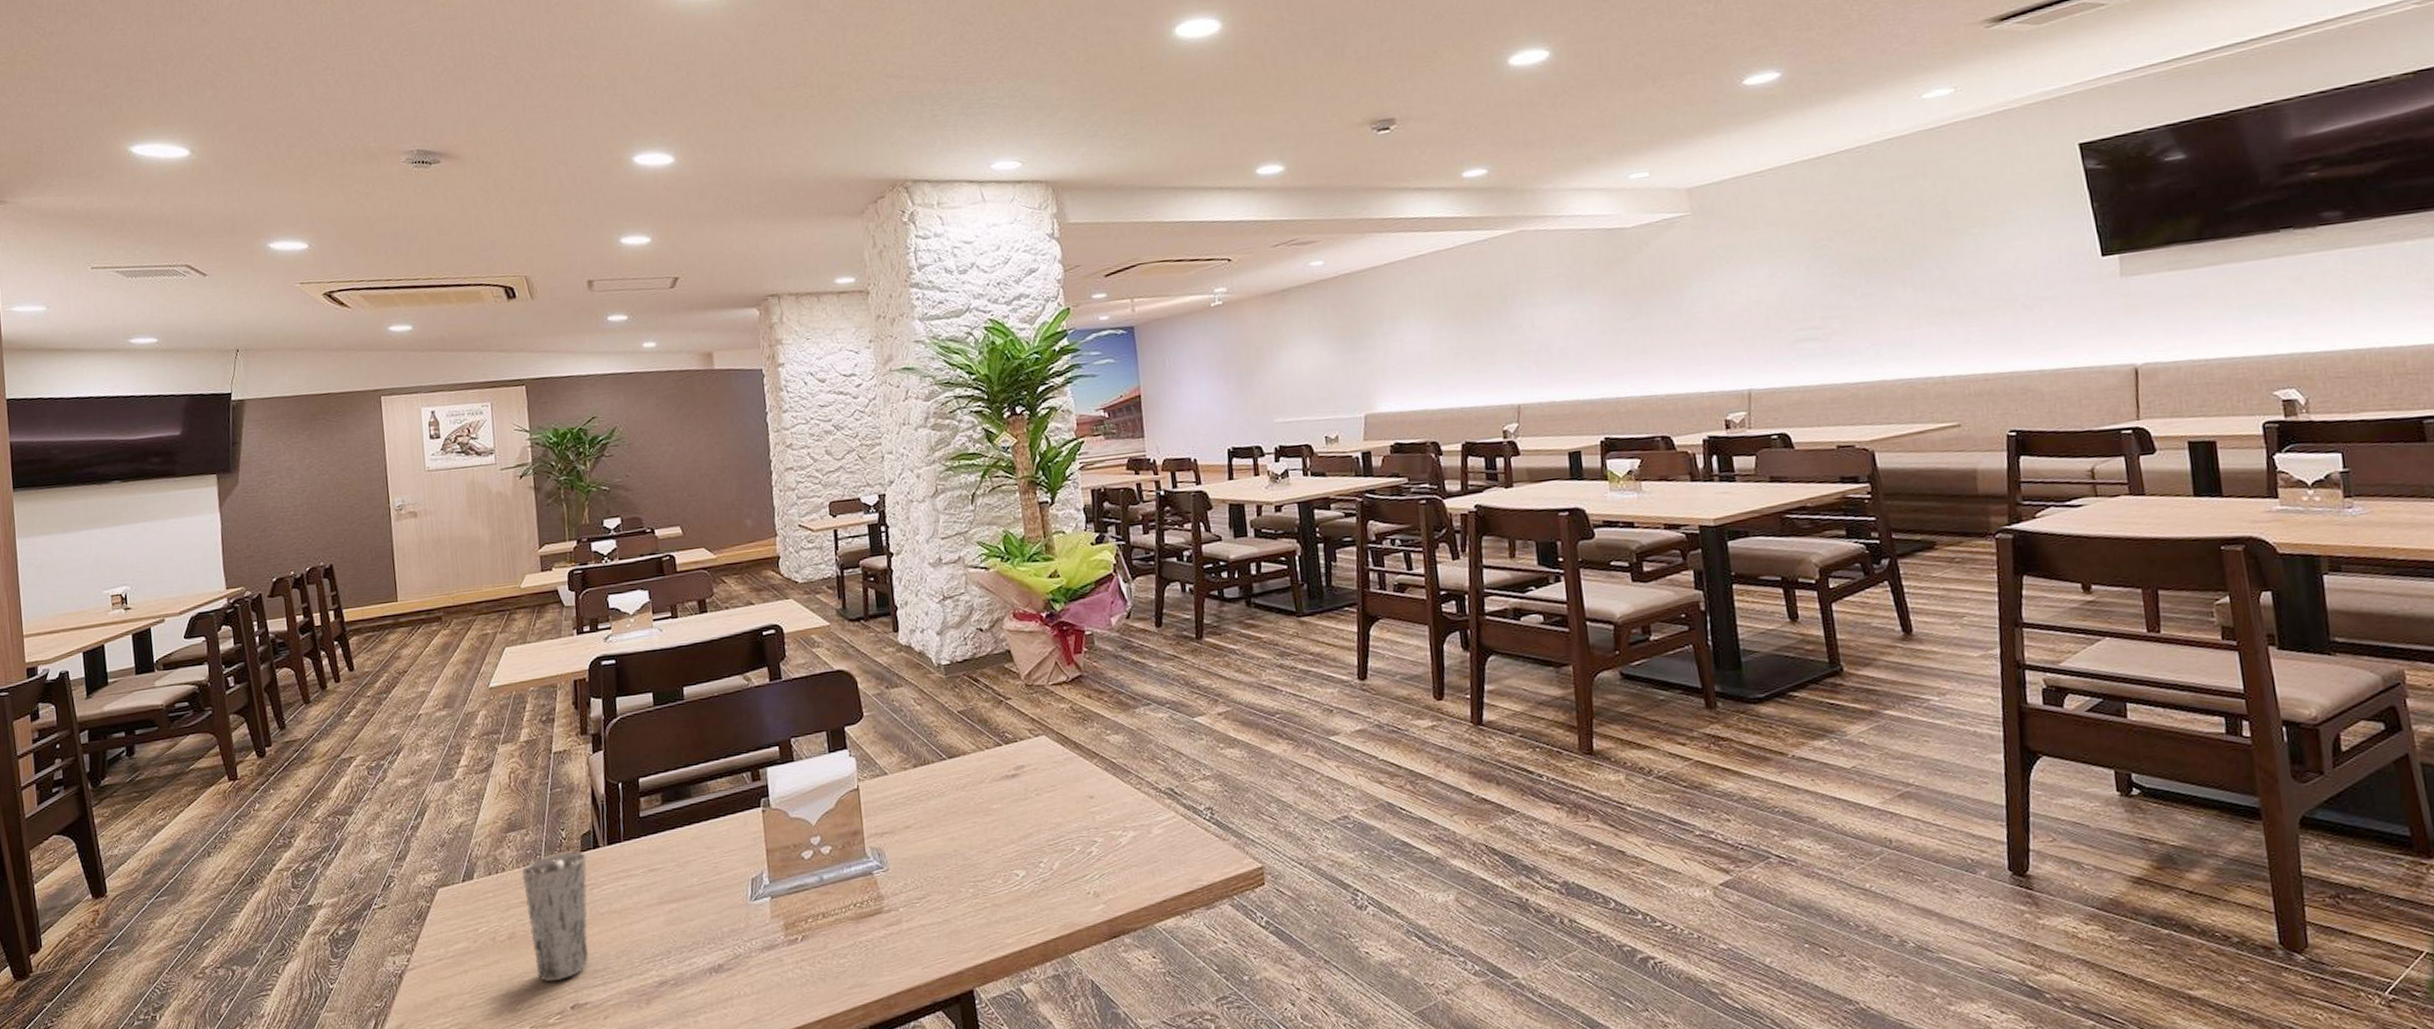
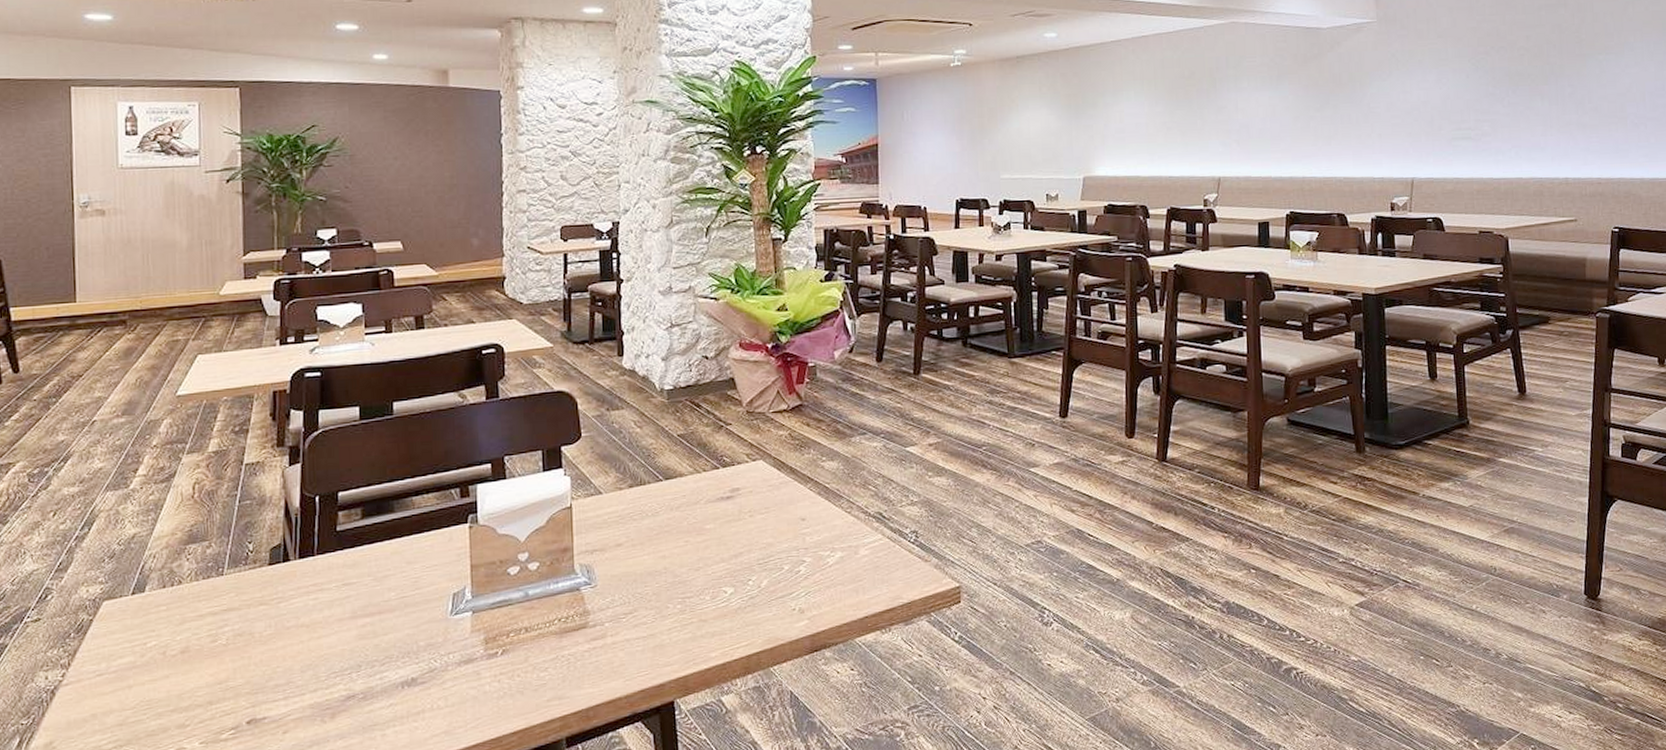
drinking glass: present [522,851,589,982] -> none [201,564,274,697]

